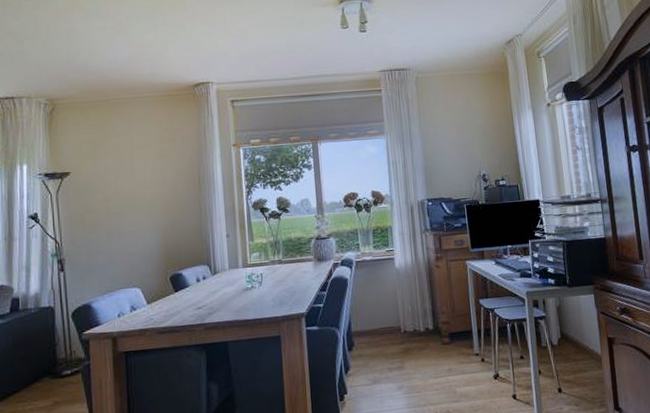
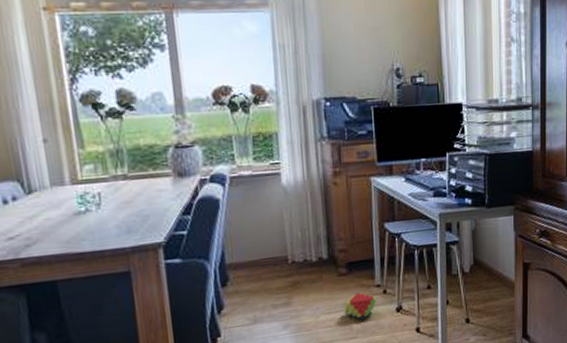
stacking toy: none [448,358,476,386] -> present [344,290,377,321]

